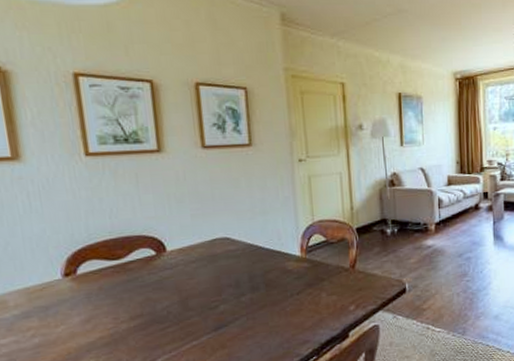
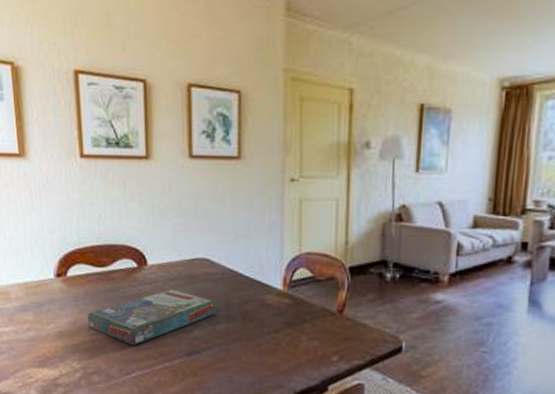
board game: none [102,270,241,332] -> present [87,288,216,346]

